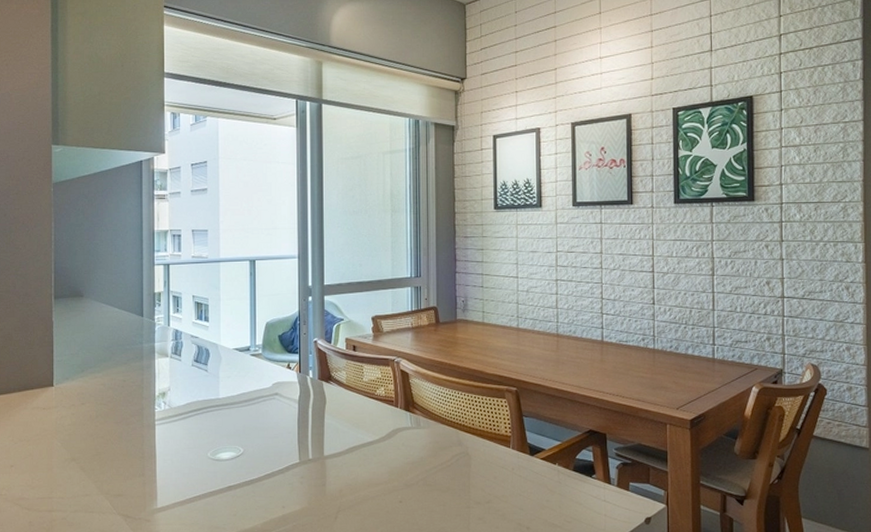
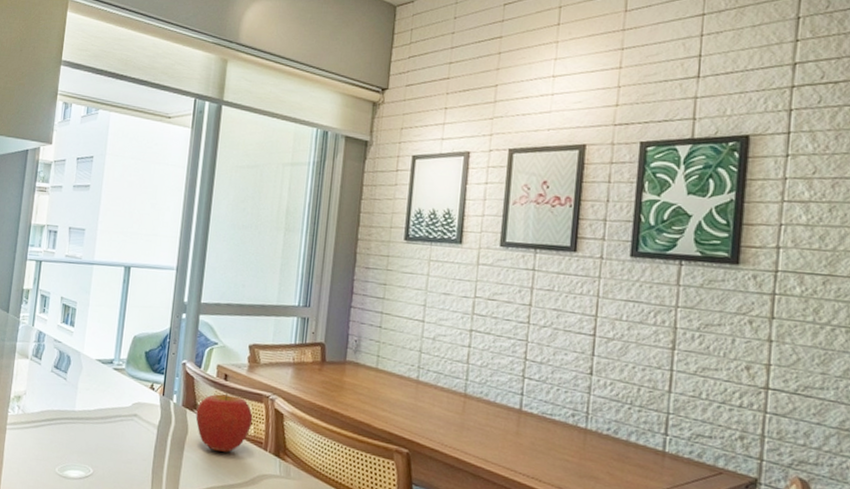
apple: none [331,363,383,414] -> present [195,393,253,452]

